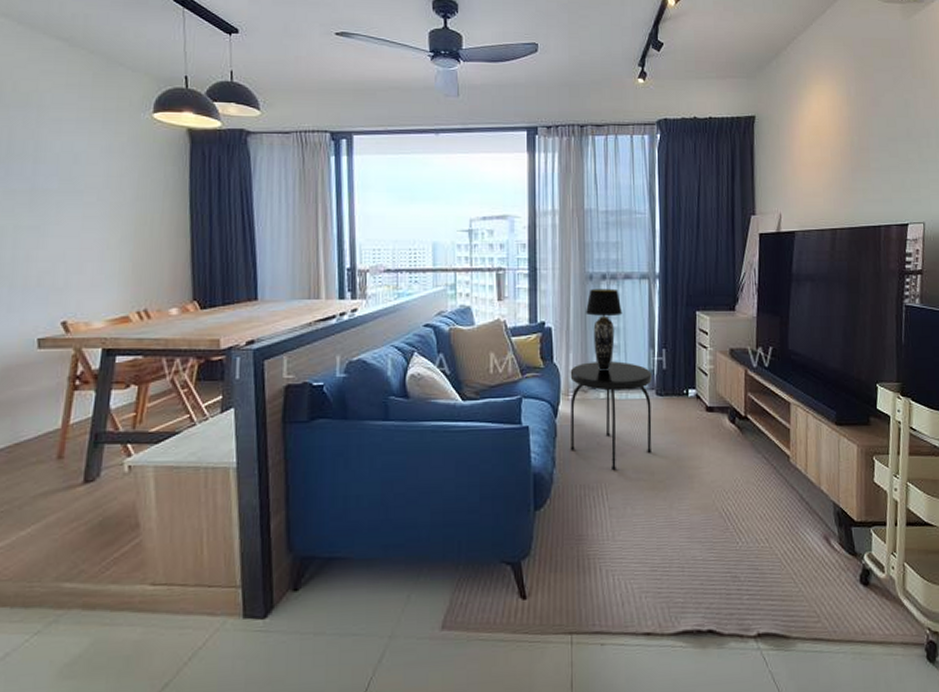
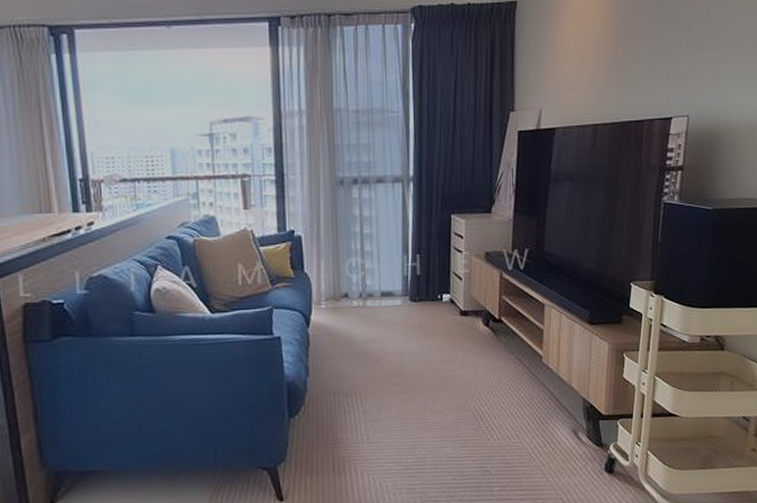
side table: present [570,361,653,471] -> none [322,268,406,377]
table lamp: present [586,288,622,372] -> none [337,193,375,280]

